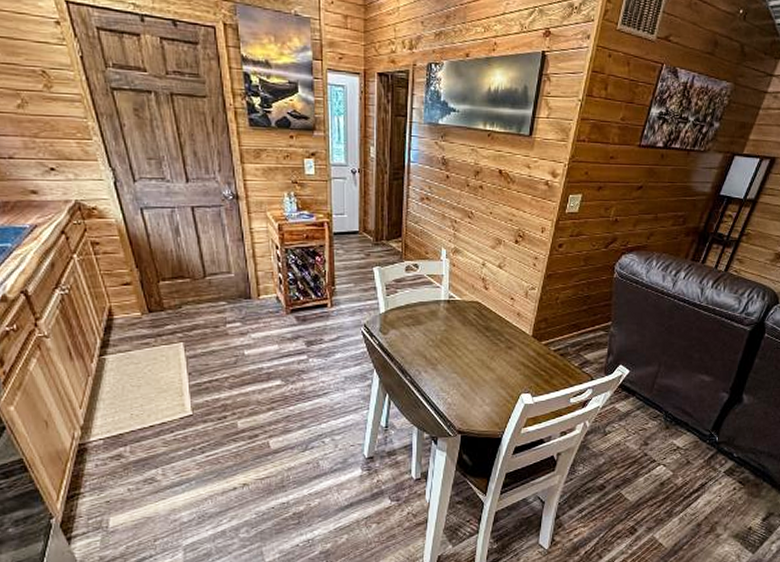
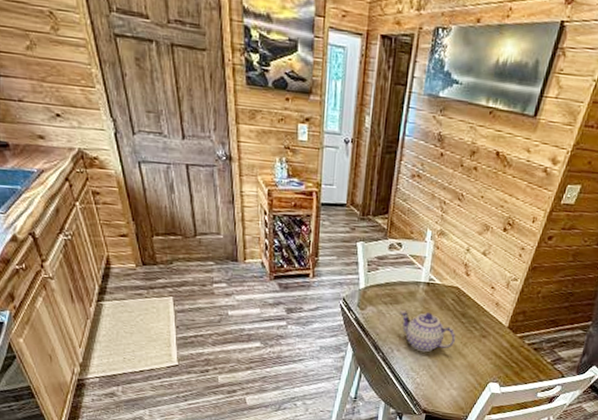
teapot: none [424,330,483,371] -> present [400,310,456,353]

